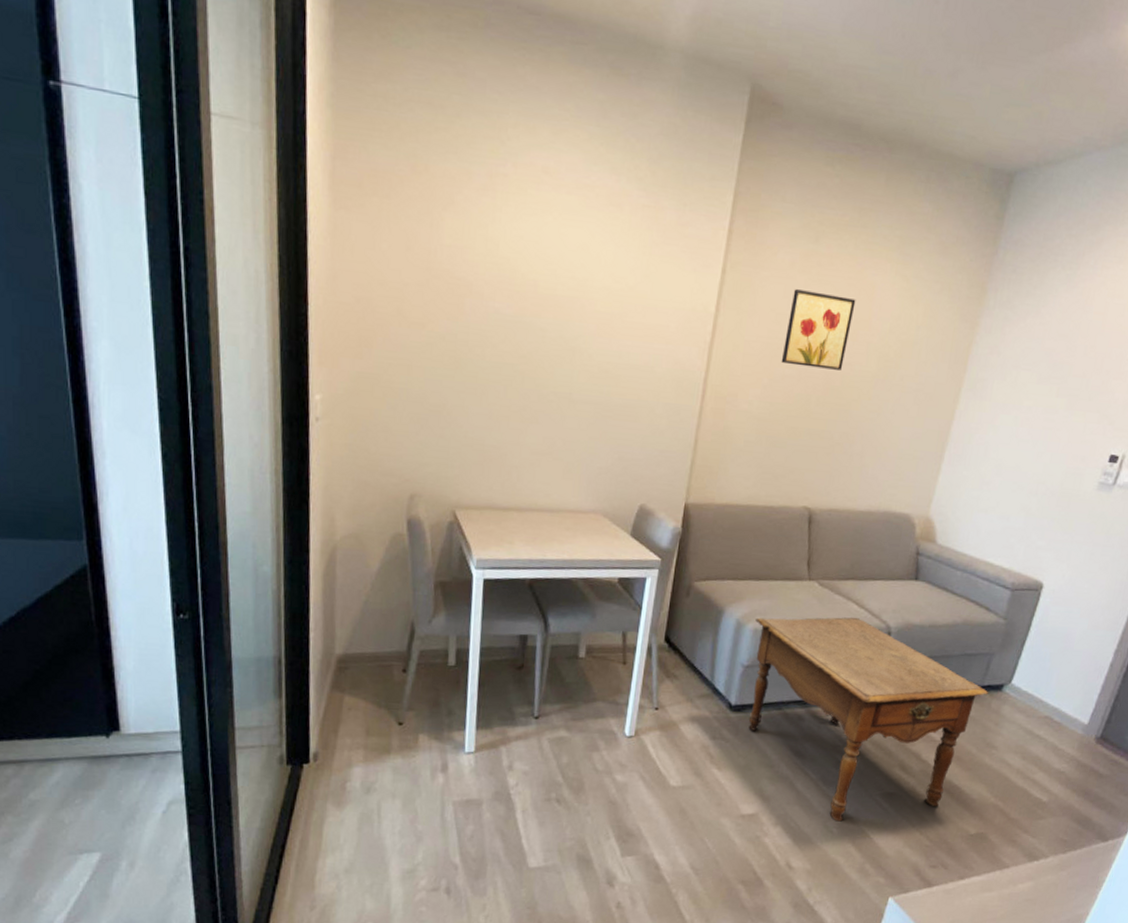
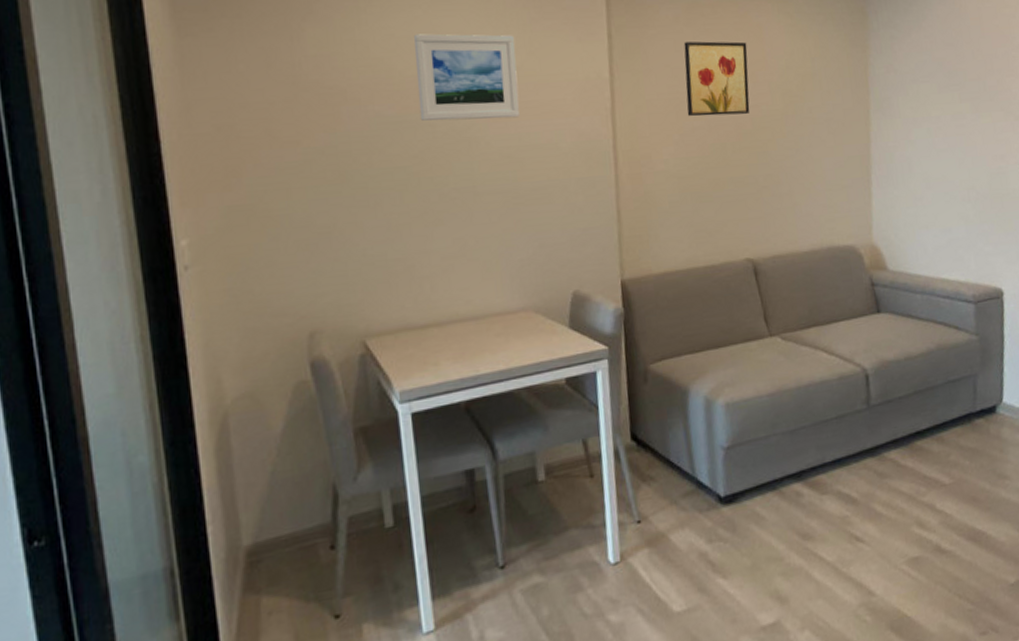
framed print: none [533,239,634,336] -> present [414,33,520,121]
side table: present [748,617,990,822] -> none [724,366,985,607]

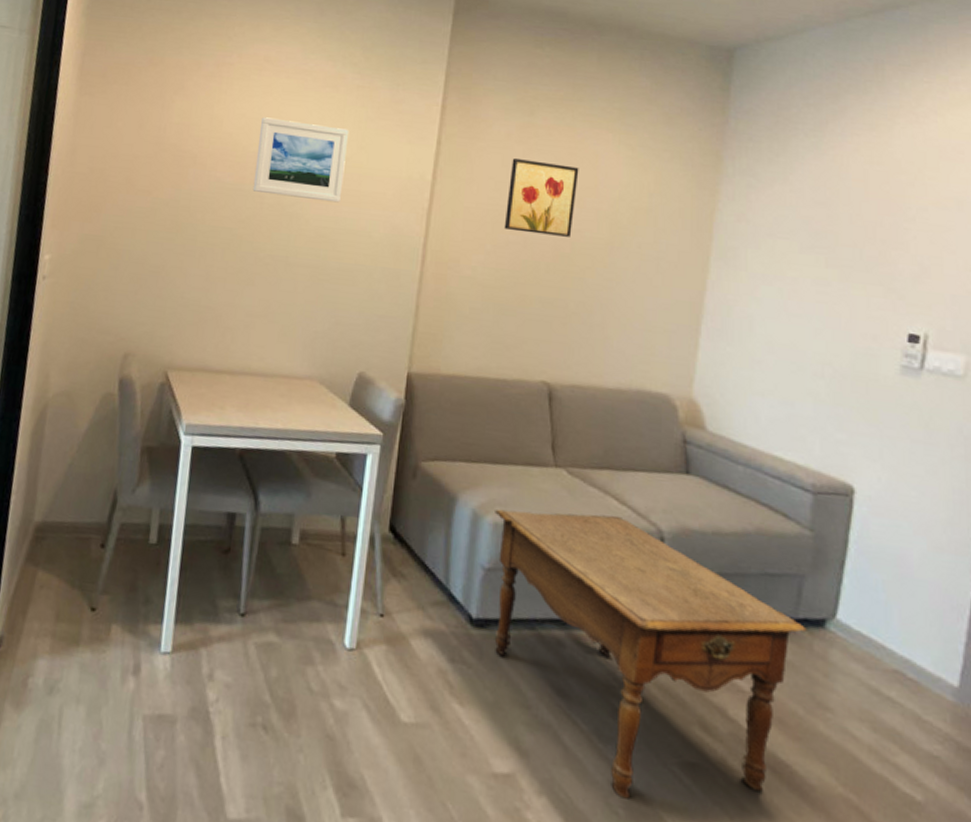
side table: none [724,366,985,607] -> present [494,508,809,799]

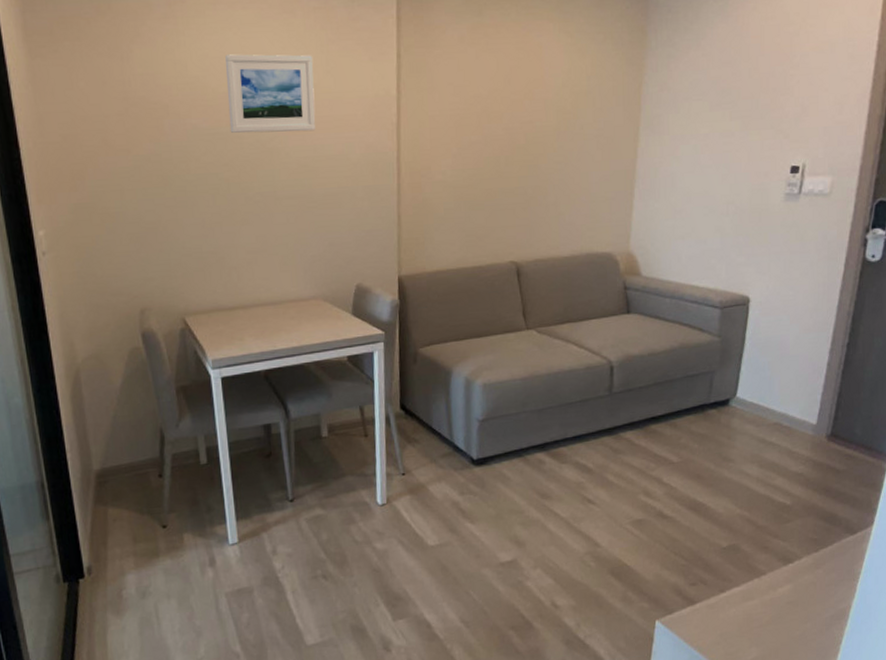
side table: present [494,508,809,799] -> none [483,357,718,555]
wall art: present [504,158,579,237] -> none [466,60,527,132]

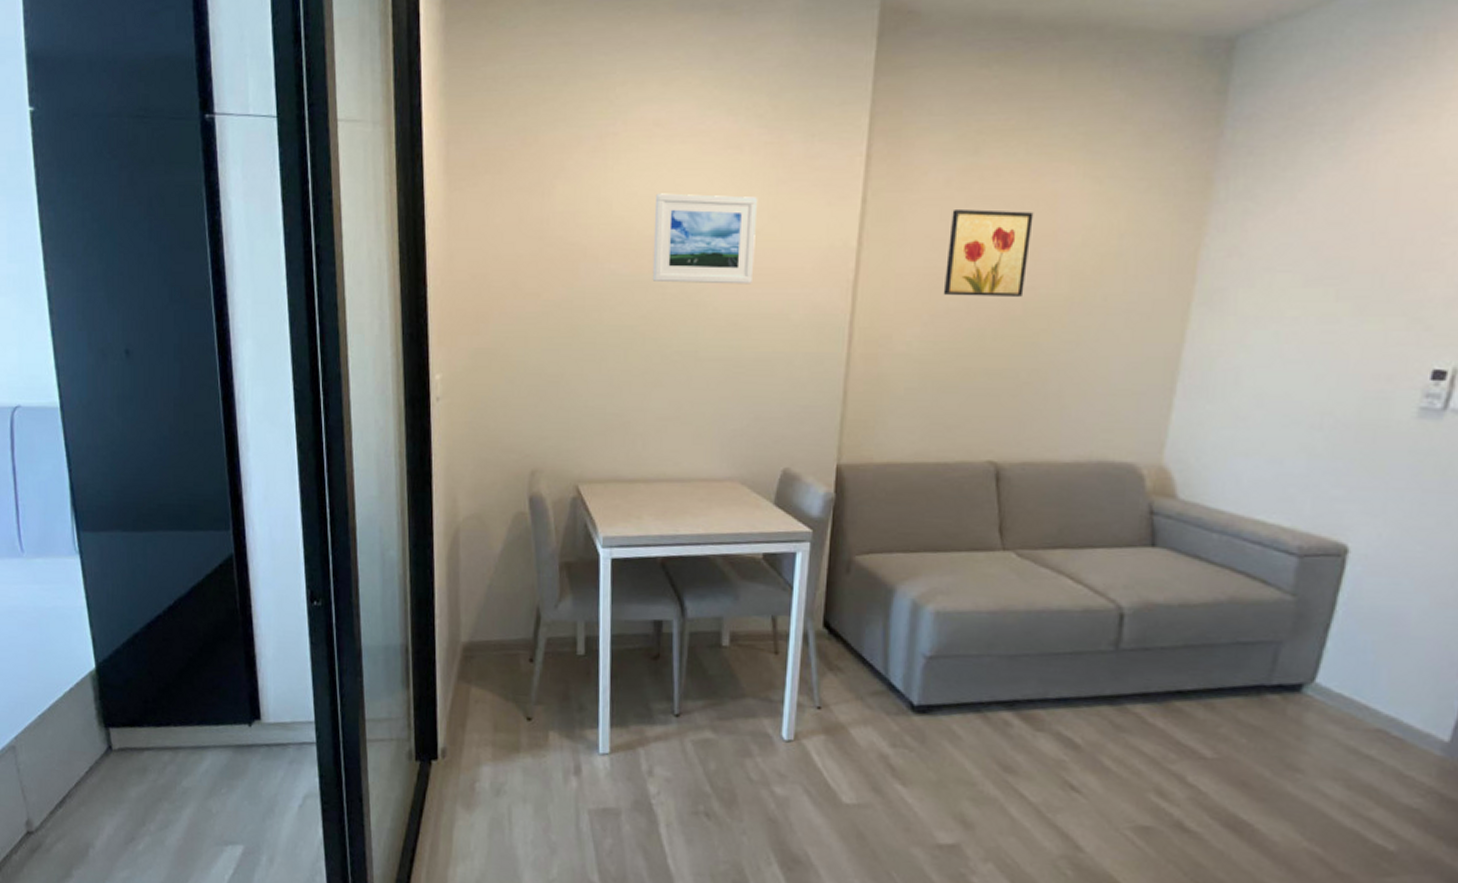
wall art: none [466,60,527,132] -> present [943,209,1034,296]

